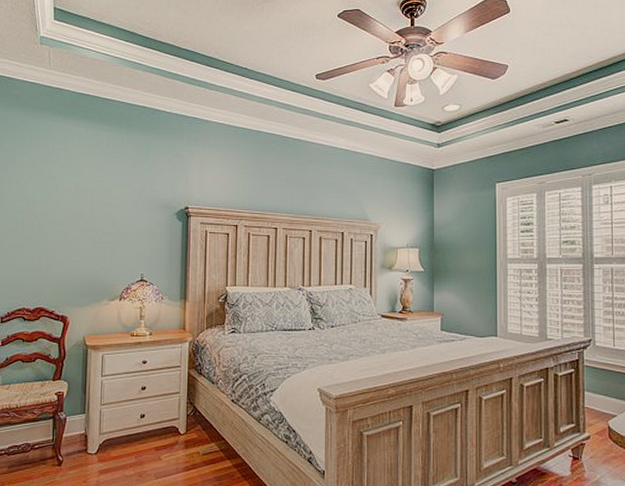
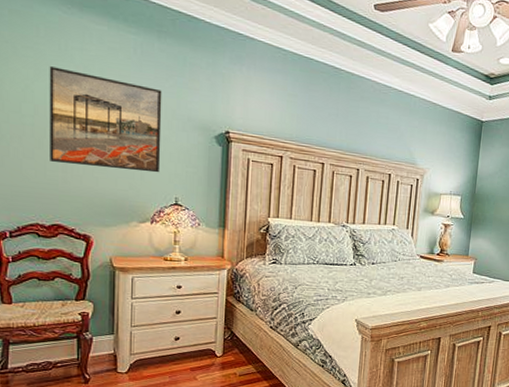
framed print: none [36,168,130,252] -> present [49,66,162,173]

